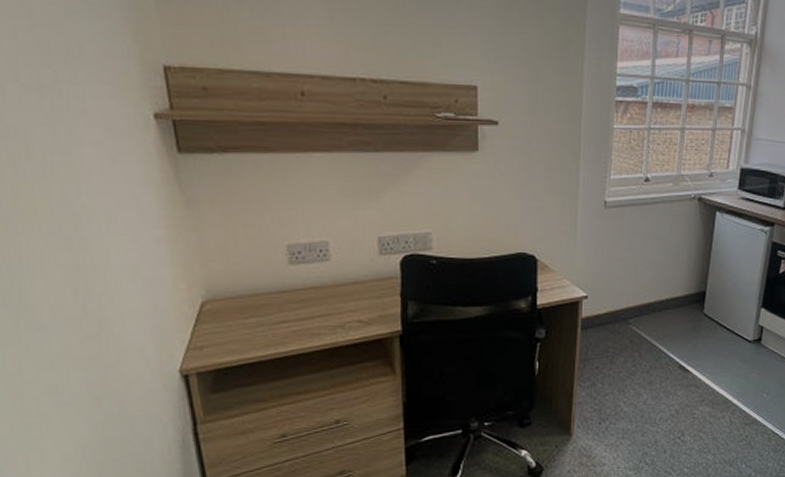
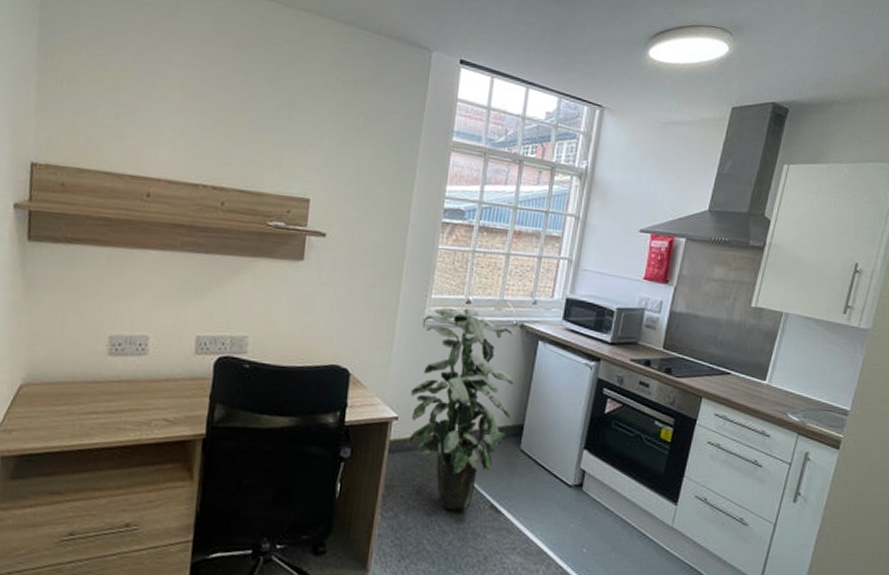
indoor plant: none [597,186,695,374] -> present [405,307,516,511]

